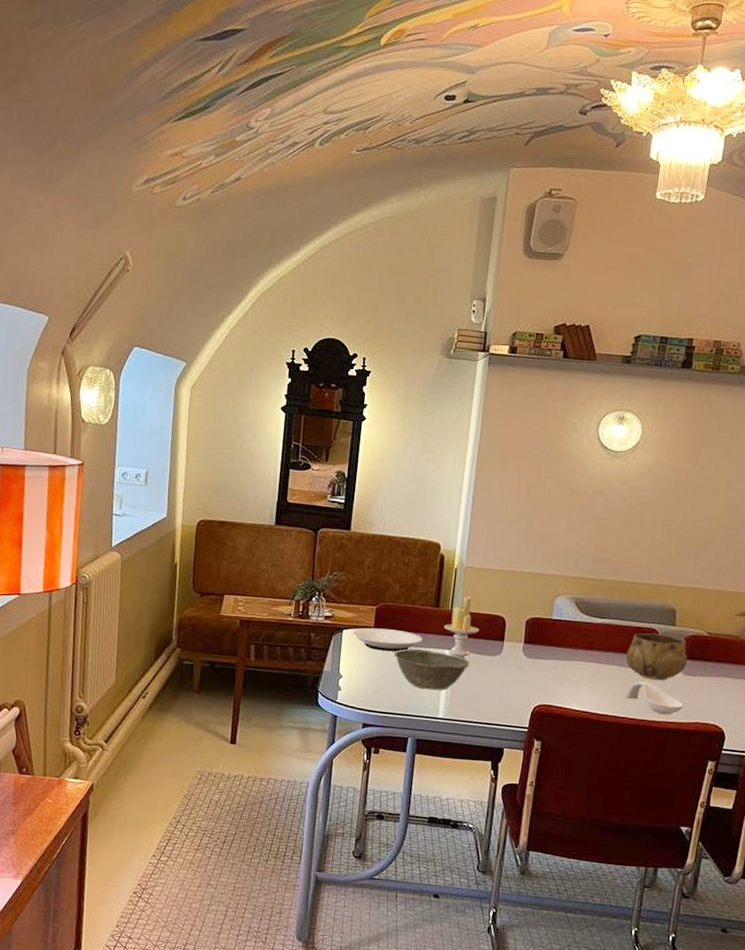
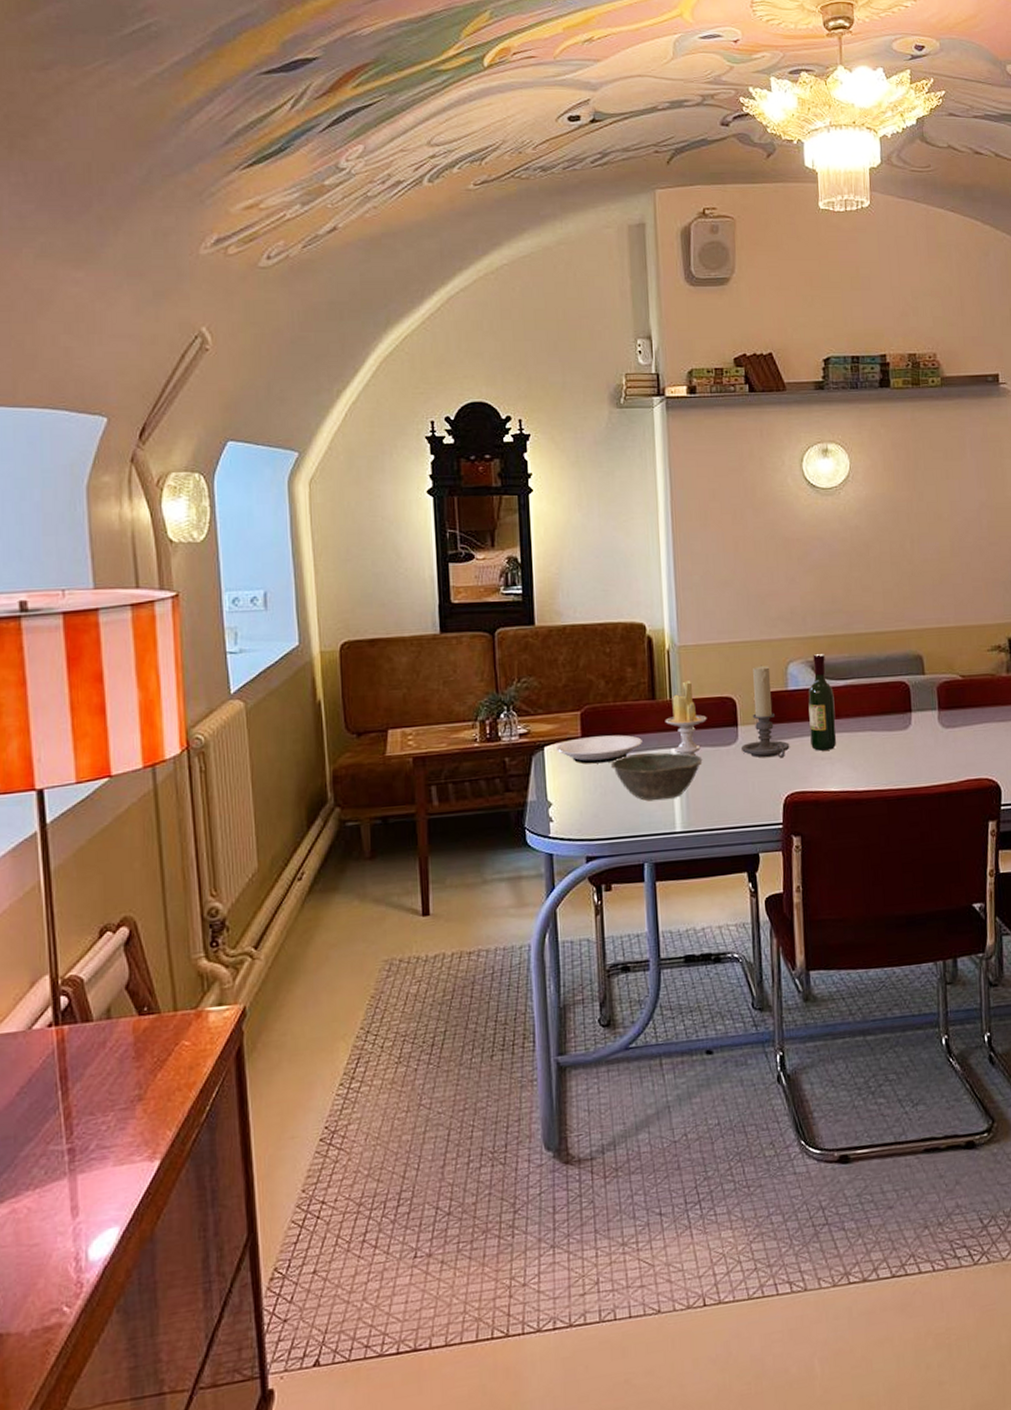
candle holder: none [504,594,546,674] -> present [741,665,790,758]
wine bottle: none [563,593,592,675] -> present [808,654,837,751]
decorative bowl: present [625,633,688,681] -> none [877,686,946,741]
spoon rest: present [625,682,684,715] -> none [885,744,951,778]

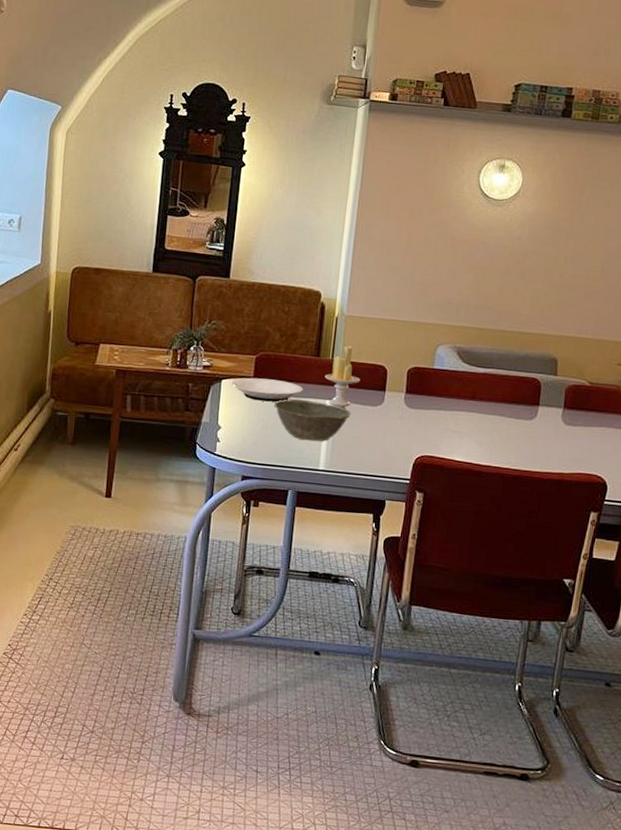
candle holder: present [741,665,790,758] -> none [385,343,427,425]
wine bottle: present [808,654,837,751] -> none [445,342,473,426]

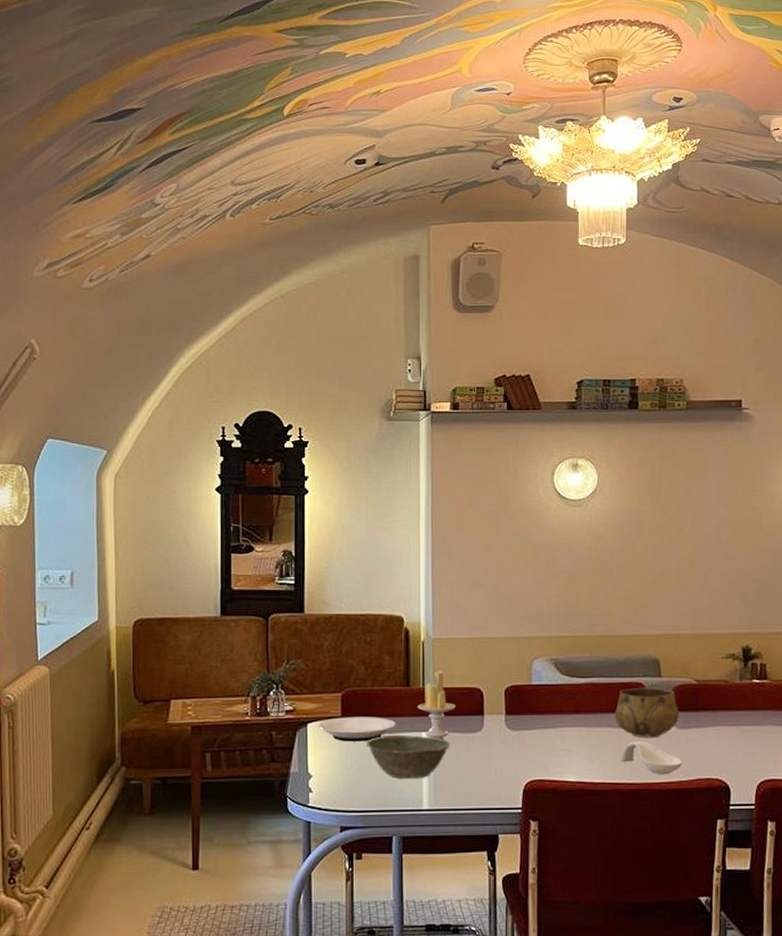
decorative bowl: none [507,383,570,431] -> present [614,688,680,739]
spoon rest: none [508,432,566,466] -> present [620,741,683,775]

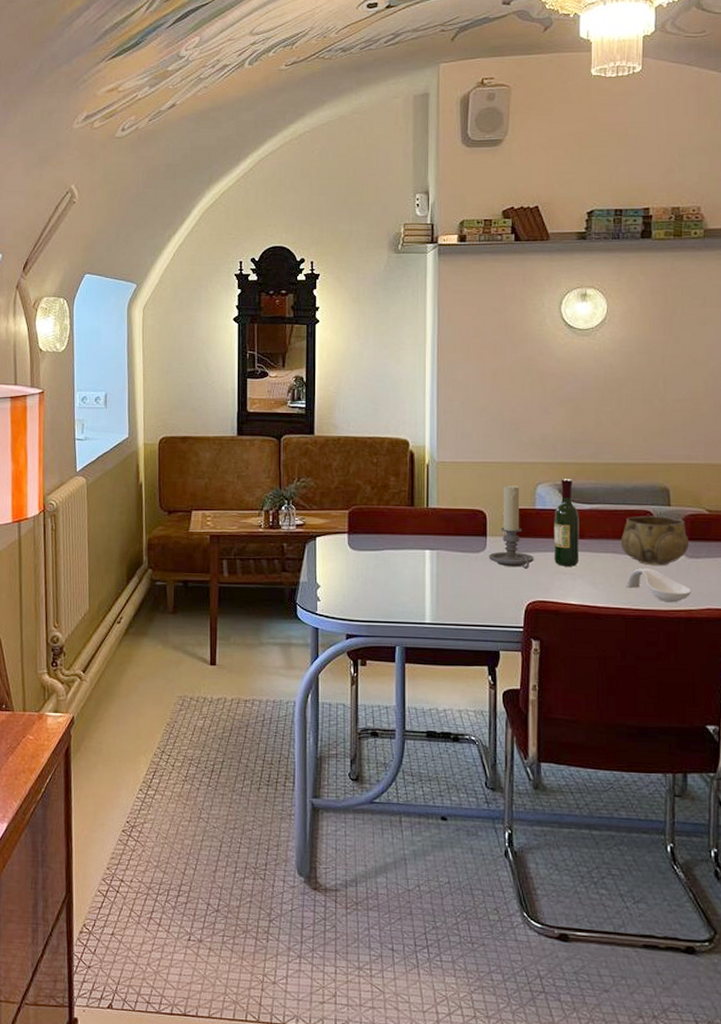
plate: present [318,717,396,742] -> none [326,533,400,556]
bowl: present [367,735,450,780] -> none [372,552,453,594]
candle: present [417,671,456,741] -> none [421,492,459,559]
candle holder: none [487,660,531,747] -> present [489,484,534,569]
wine bottle: none [550,653,576,743] -> present [554,479,580,566]

